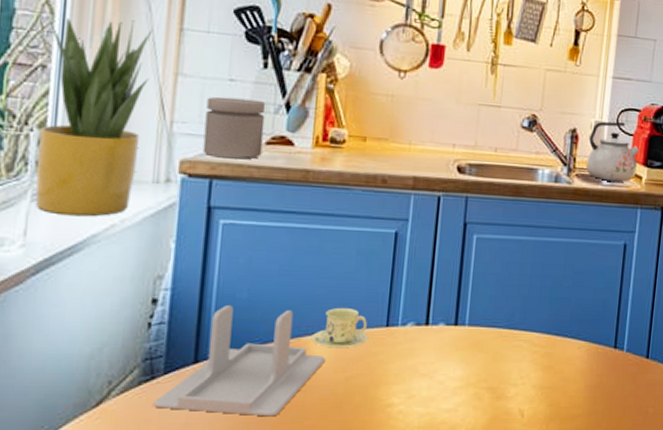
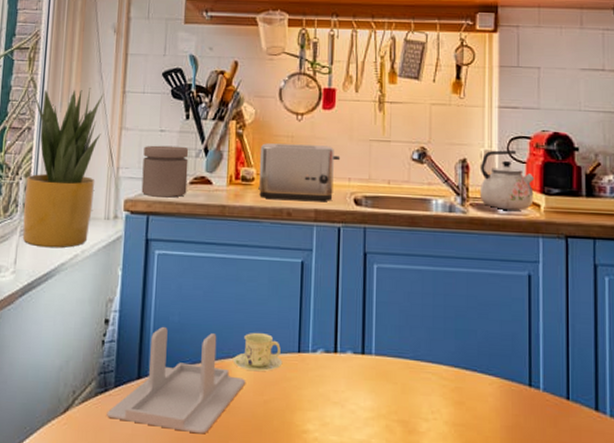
toaster: none [350,101,446,169] -> present [258,143,341,202]

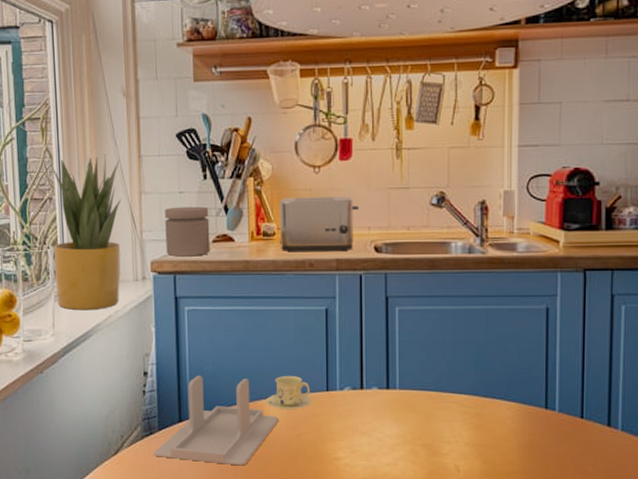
kettle: present [479,149,535,211] -> none [498,188,554,248]

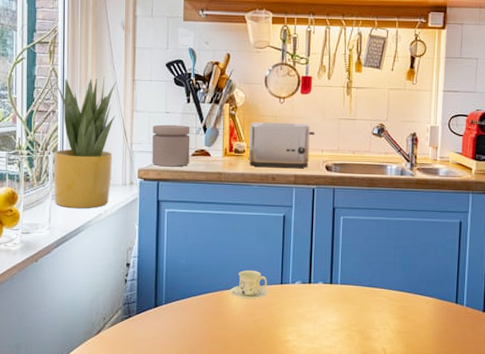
napkin holder: present [154,375,279,466] -> none [131,267,240,346]

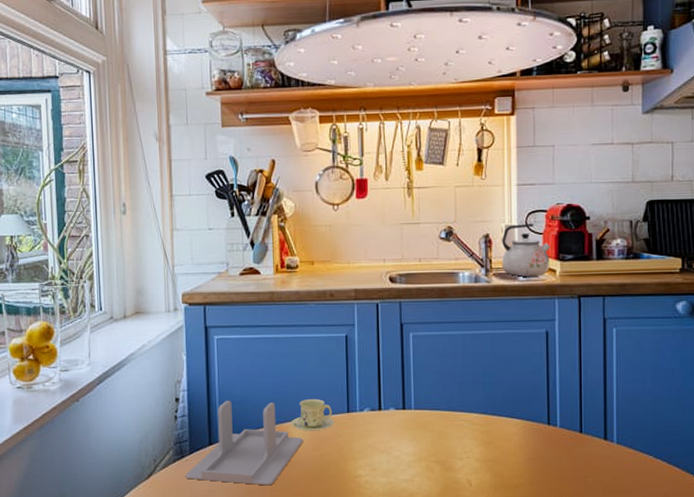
planter: present [53,77,116,208] -> none [84,194,154,340]
napkin holder: none [131,267,240,346] -> present [185,400,303,486]
jar: present [152,124,191,167] -> none [195,242,238,289]
toaster: present [248,122,315,169] -> none [301,231,375,284]
kettle: none [425,125,469,173] -> present [501,223,551,277]

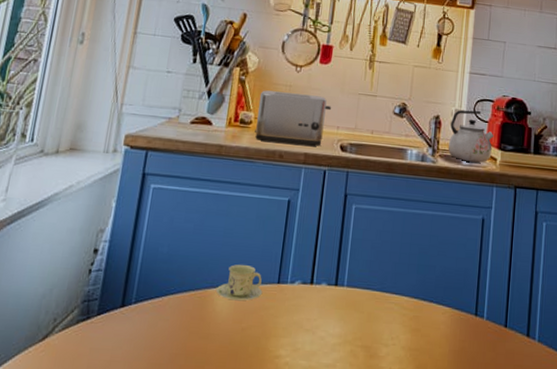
napkin holder: present [185,400,303,486] -> none [86,256,226,360]
toaster: none [301,231,375,284] -> present [255,90,332,147]

